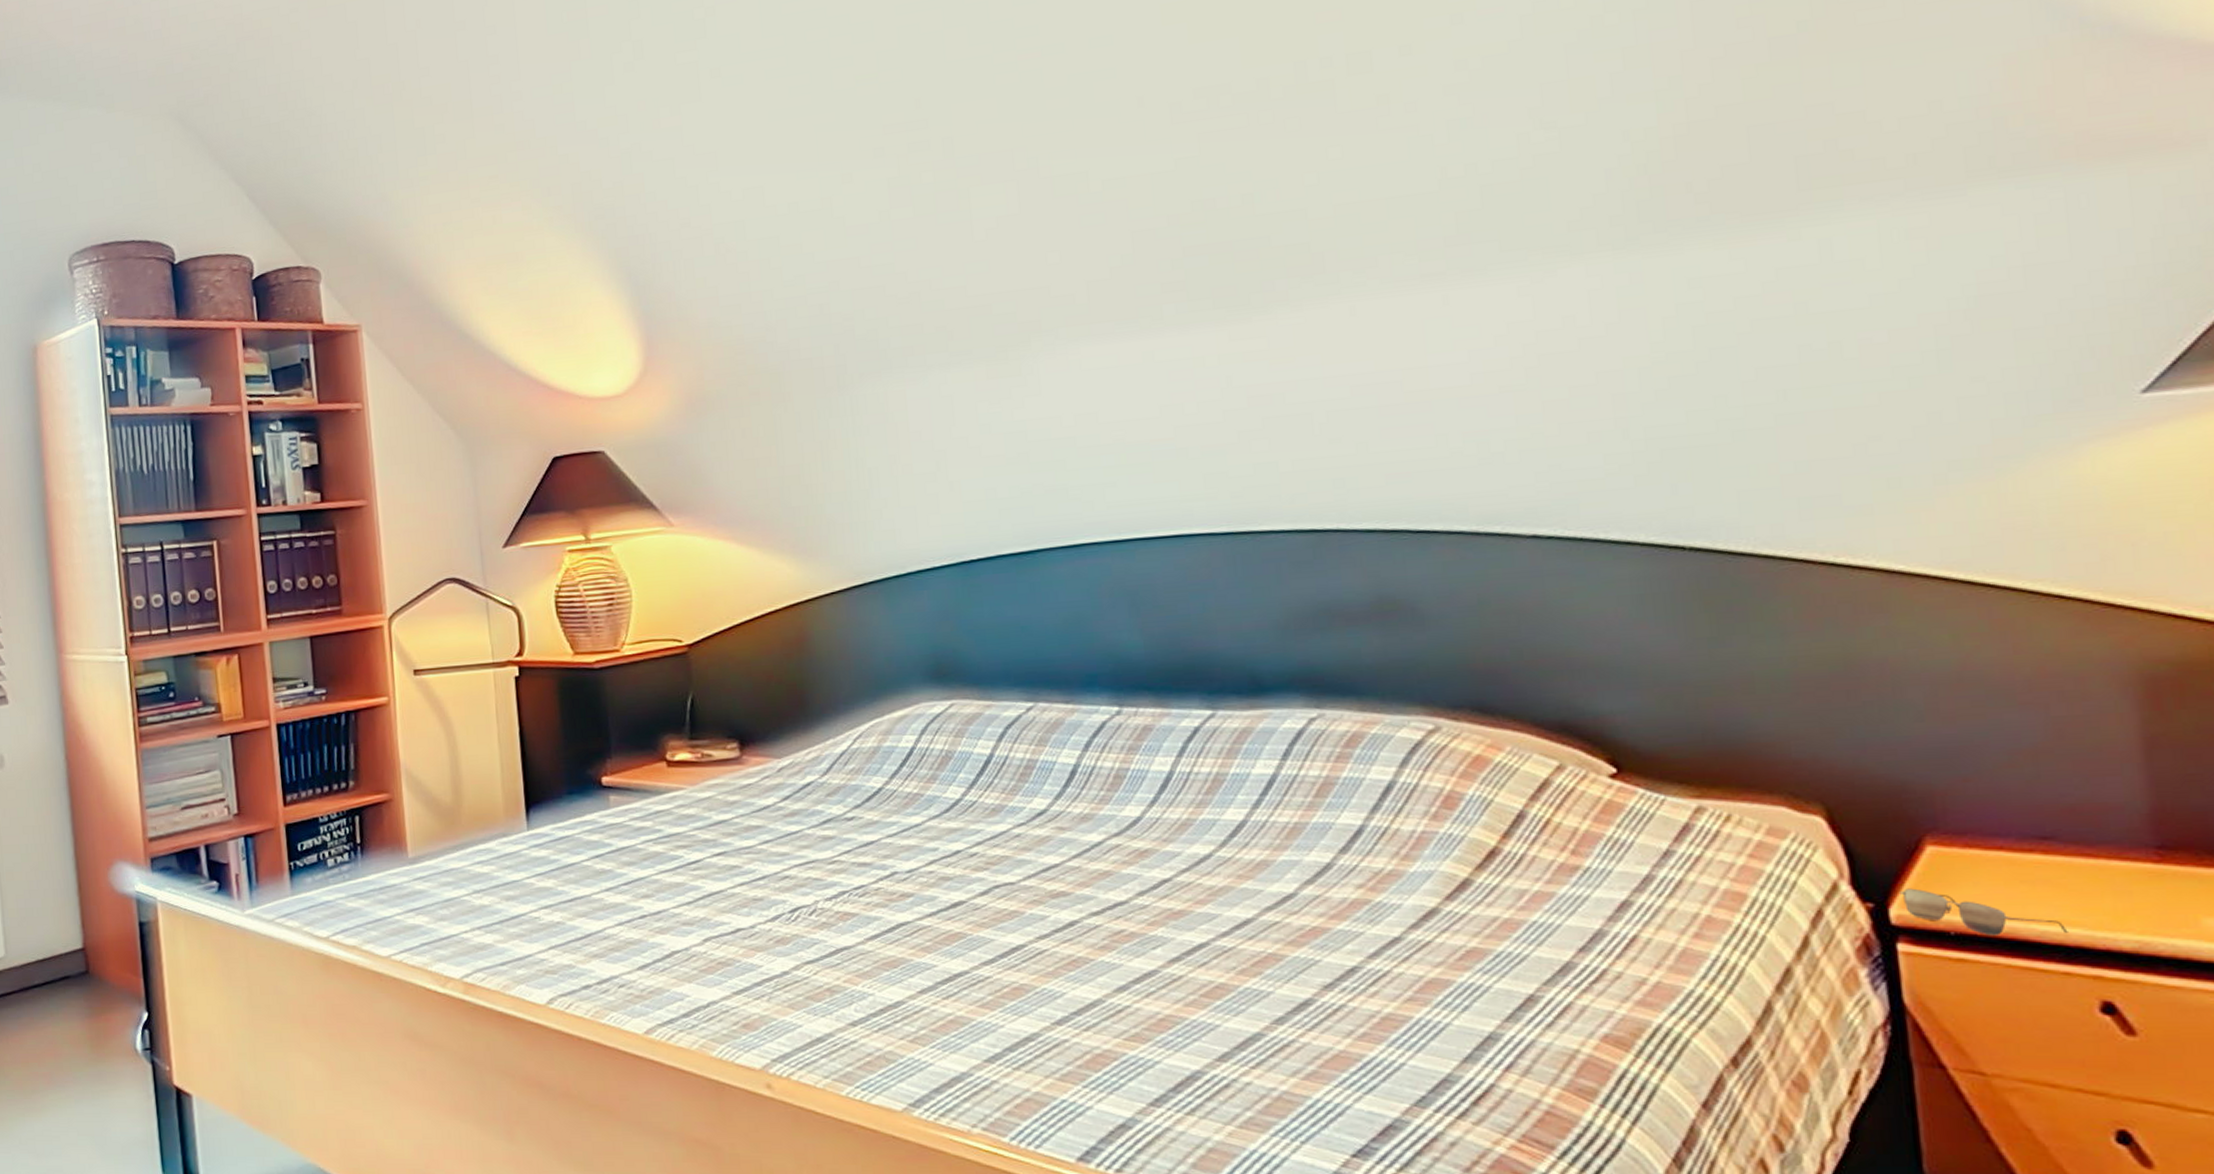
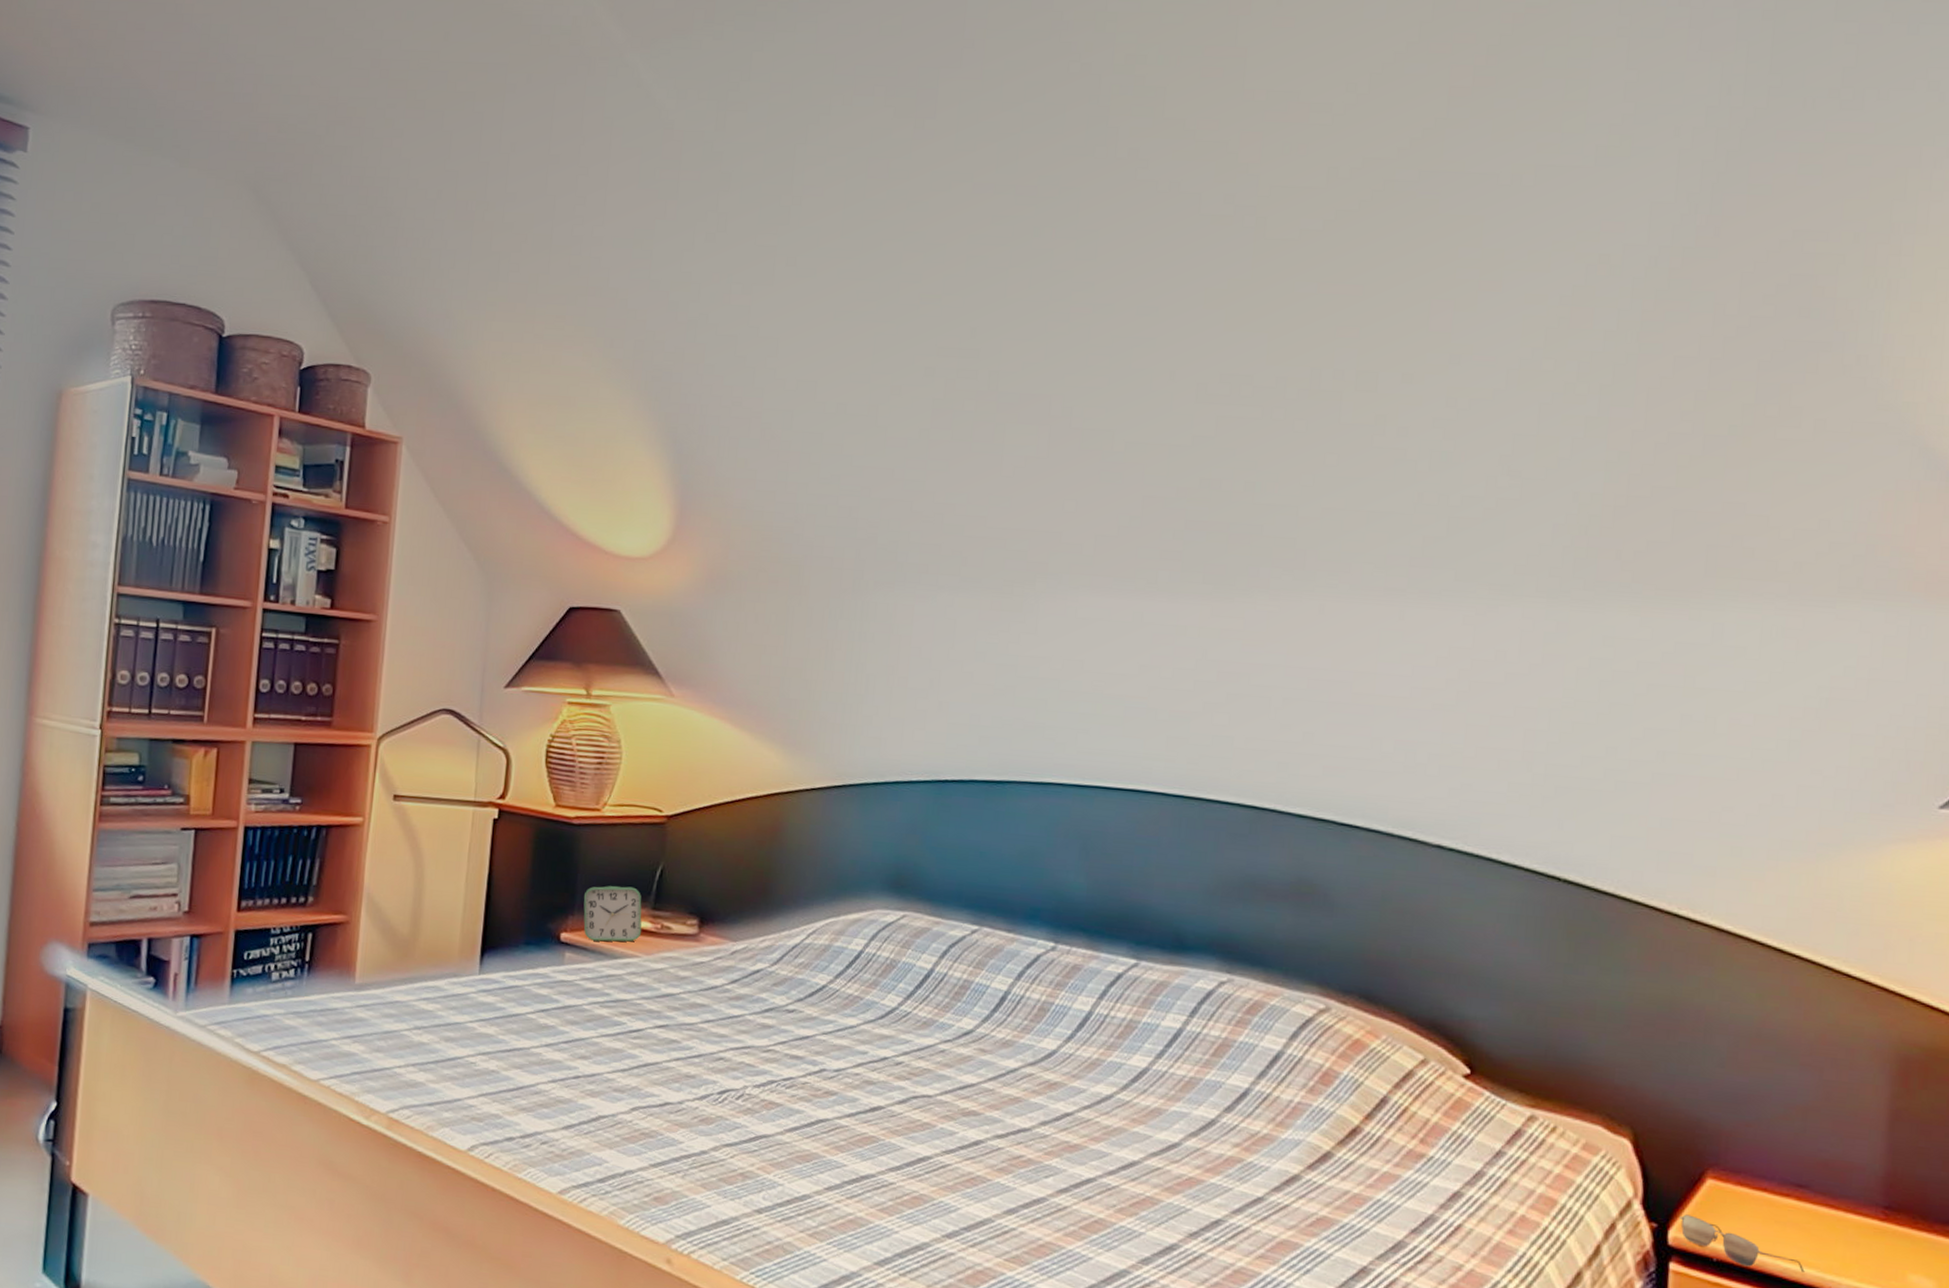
alarm clock: none [617,721,683,780] -> present [583,886,642,942]

